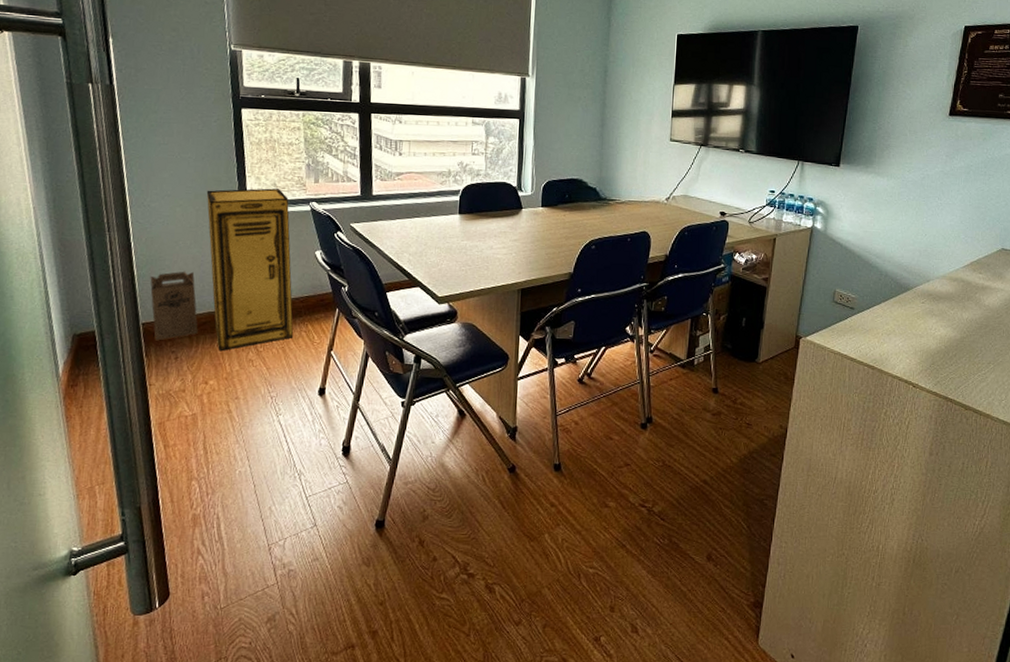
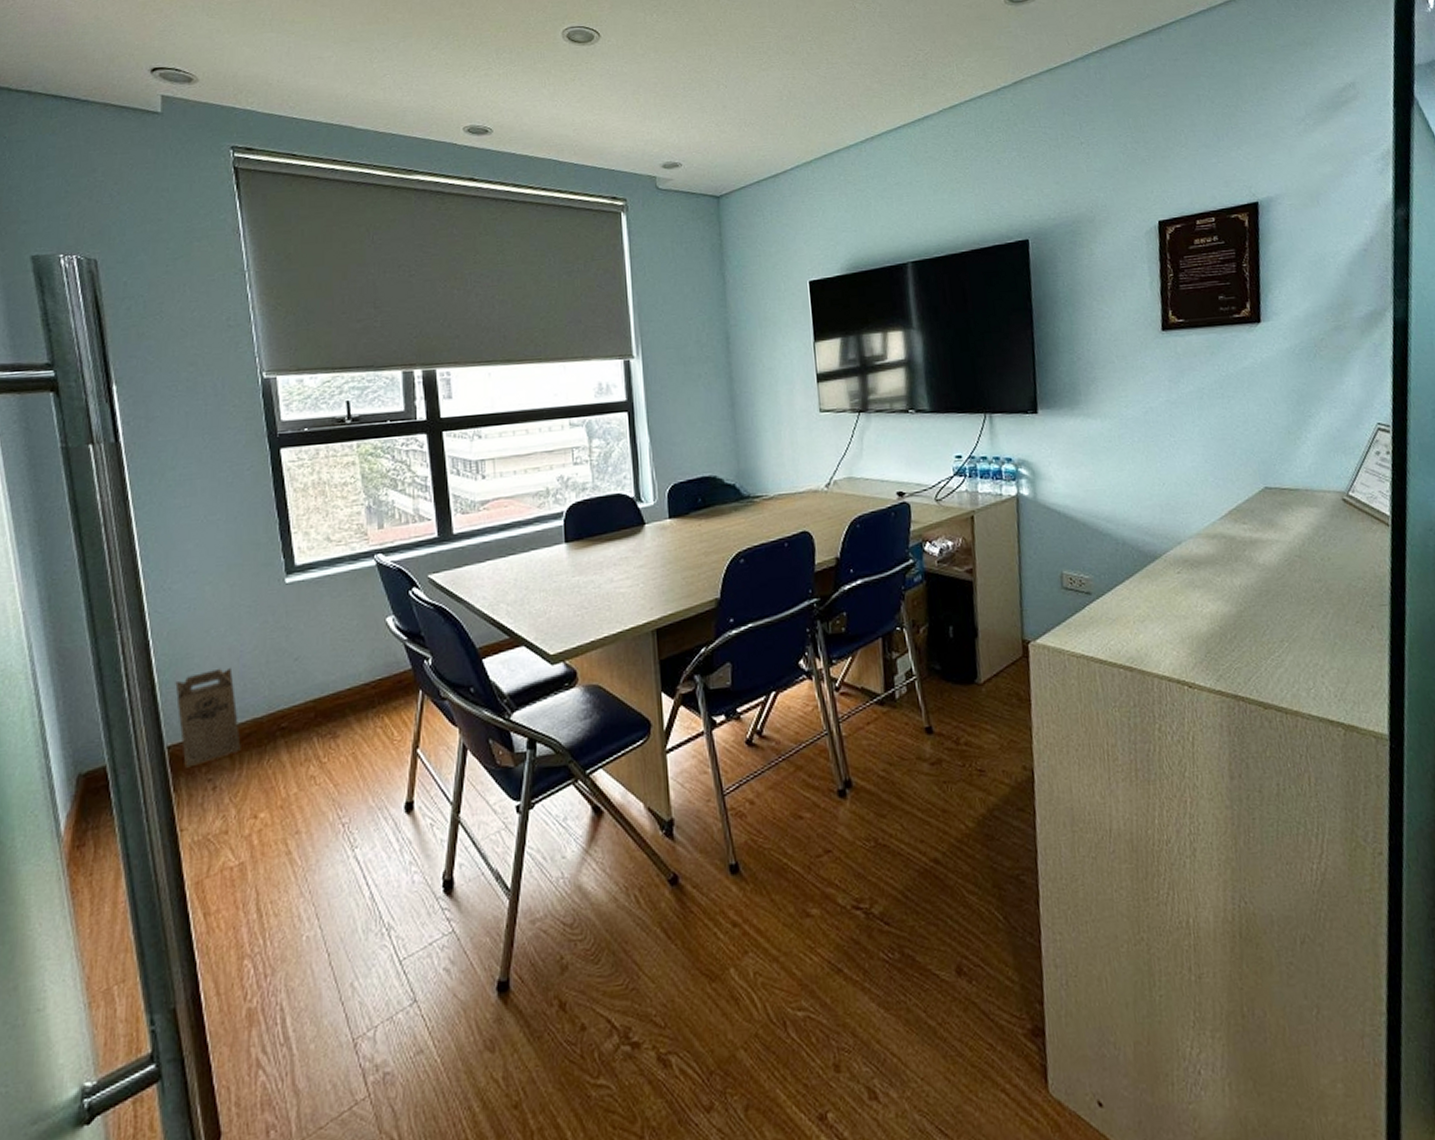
storage cabinet: present [206,188,294,352] -> none [242,543,366,771]

